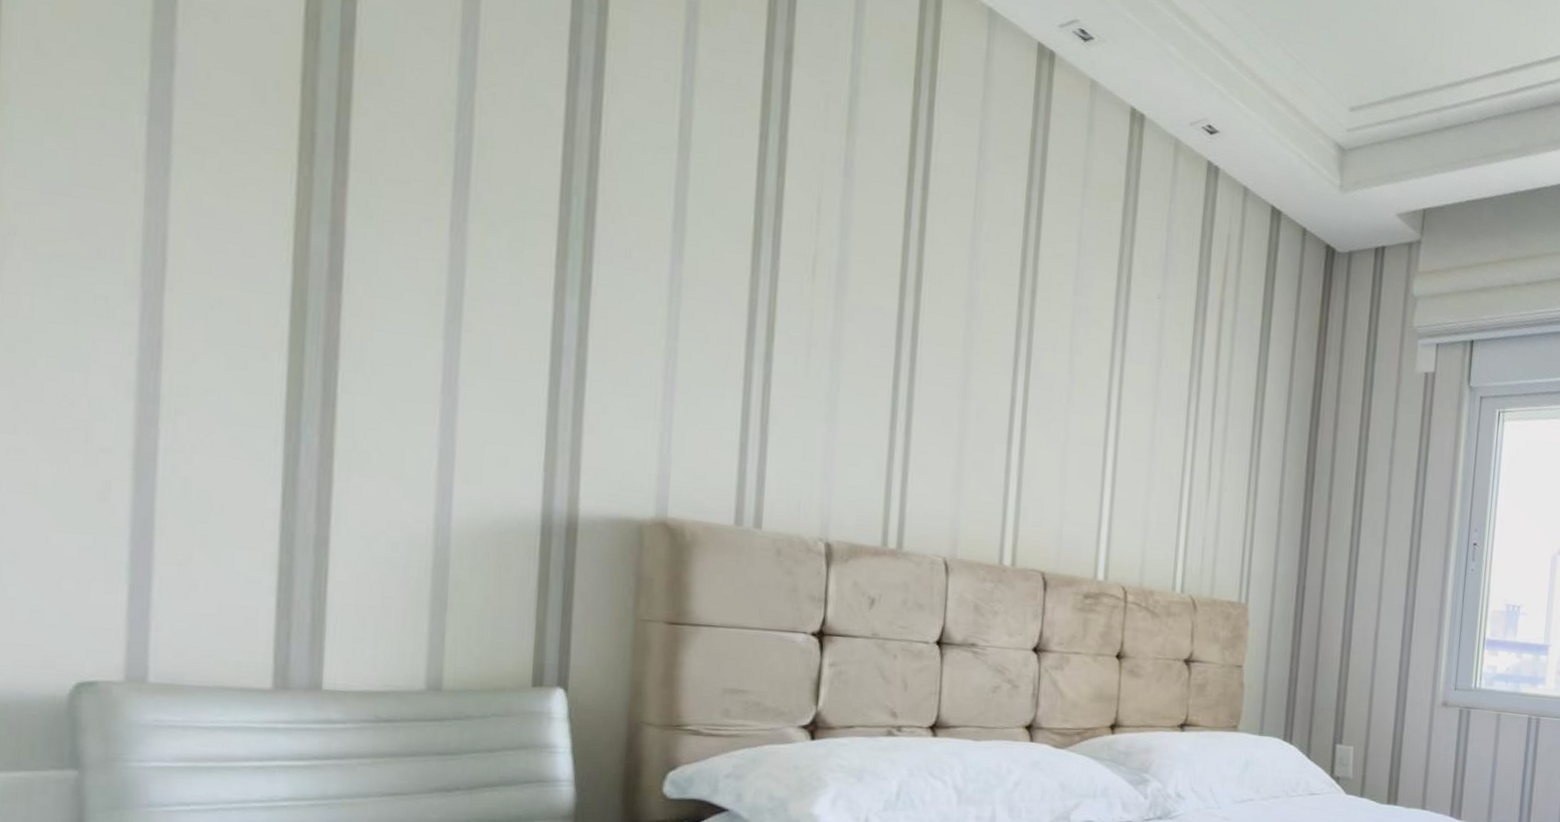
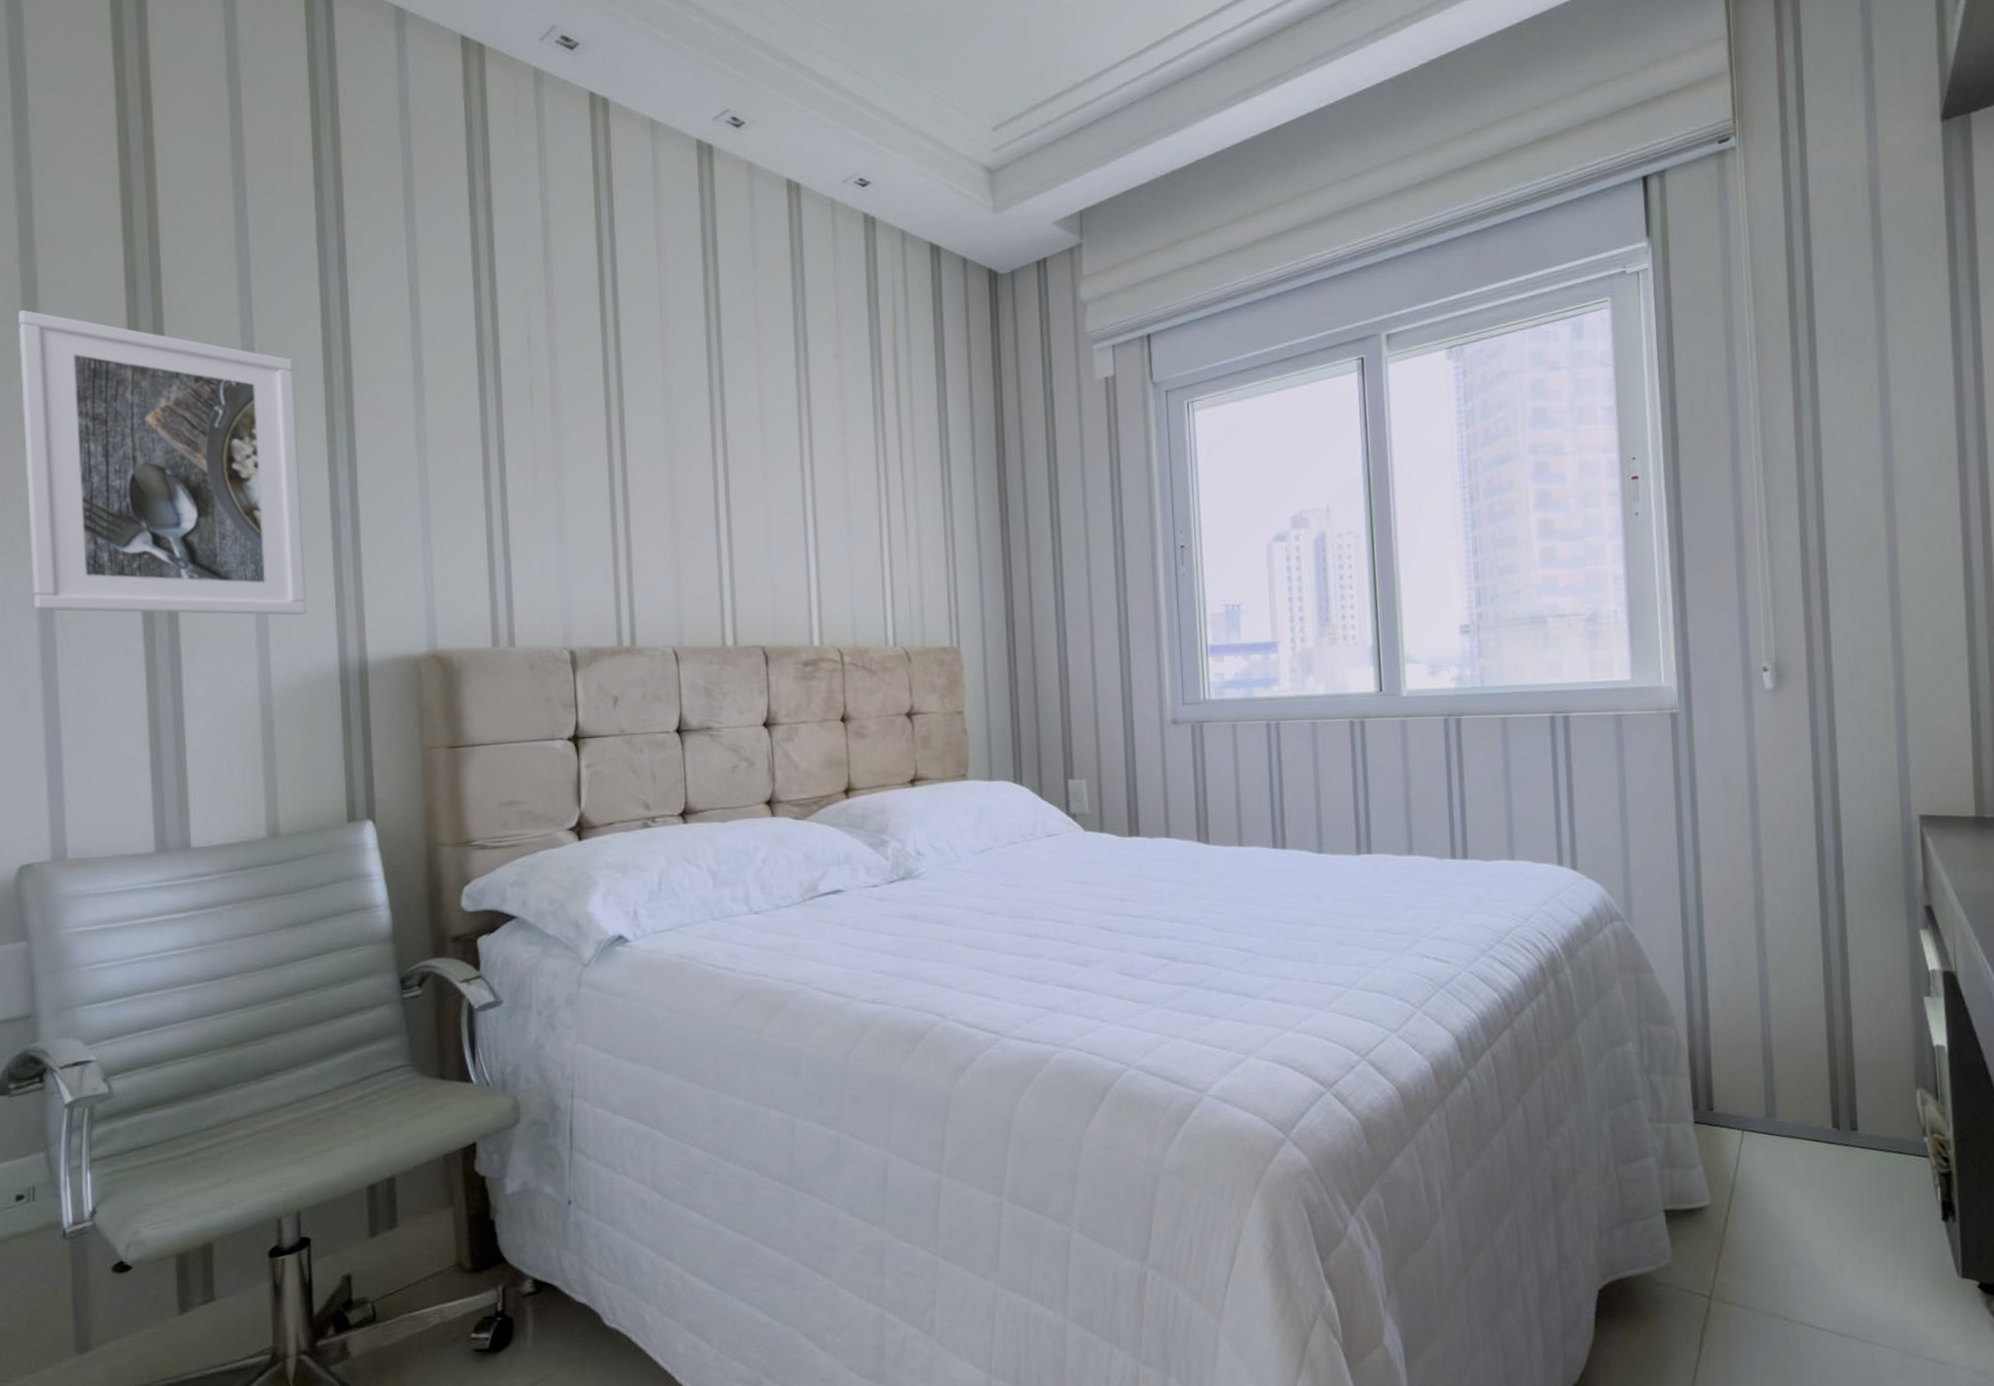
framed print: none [130,31,522,454] -> present [17,309,307,616]

